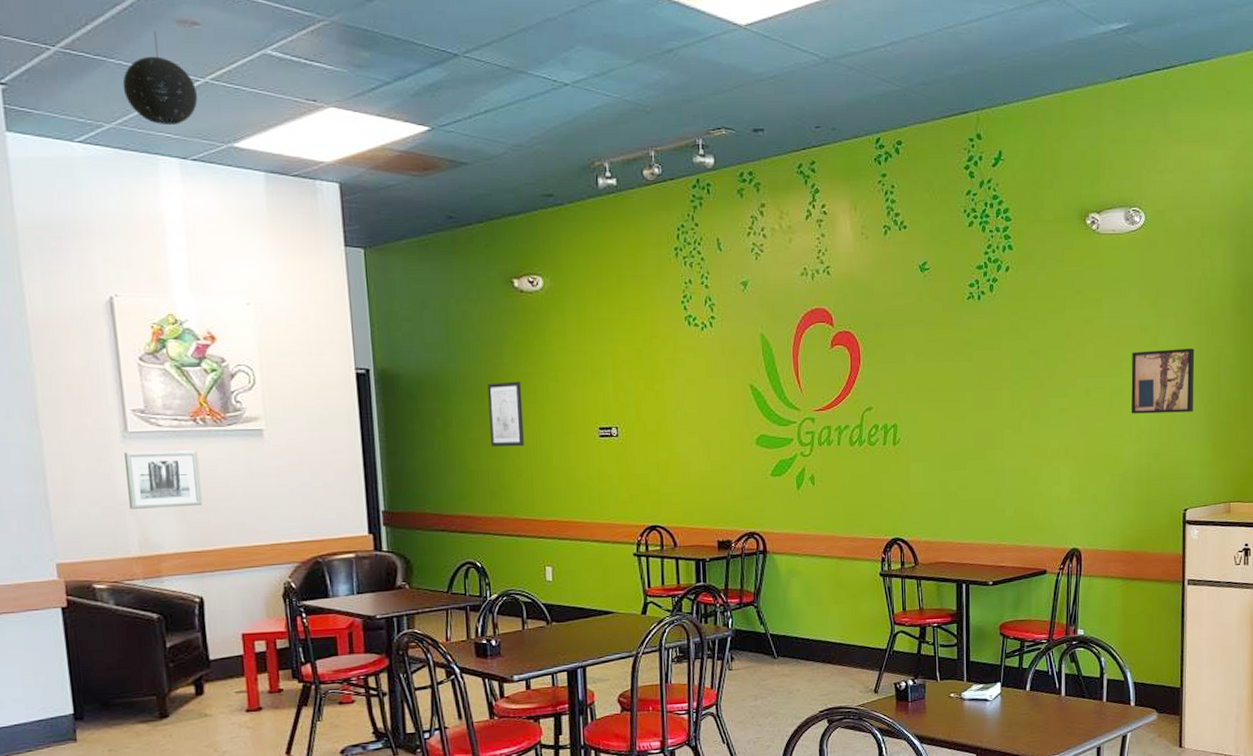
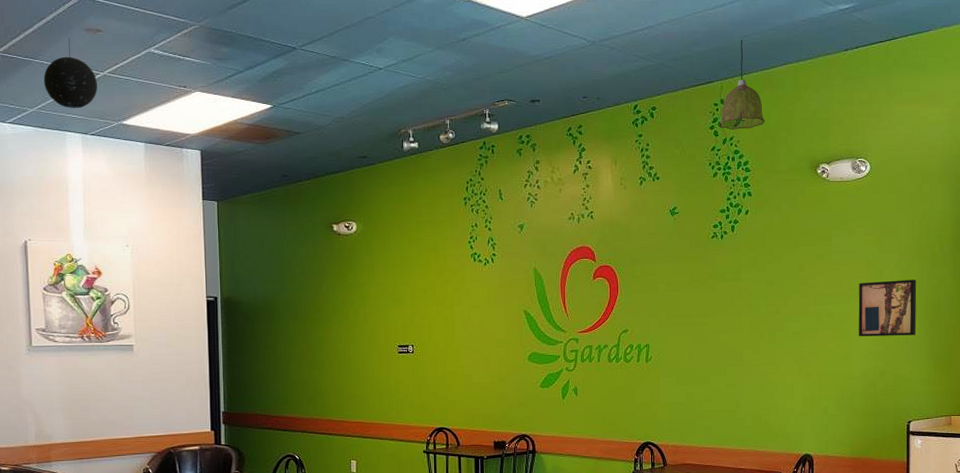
wall art: present [125,450,203,509] -> none [29,361,85,407]
wall art: present [487,381,524,447] -> none [309,307,337,361]
pendant lamp: none [974,62,1028,170] -> present [718,40,765,130]

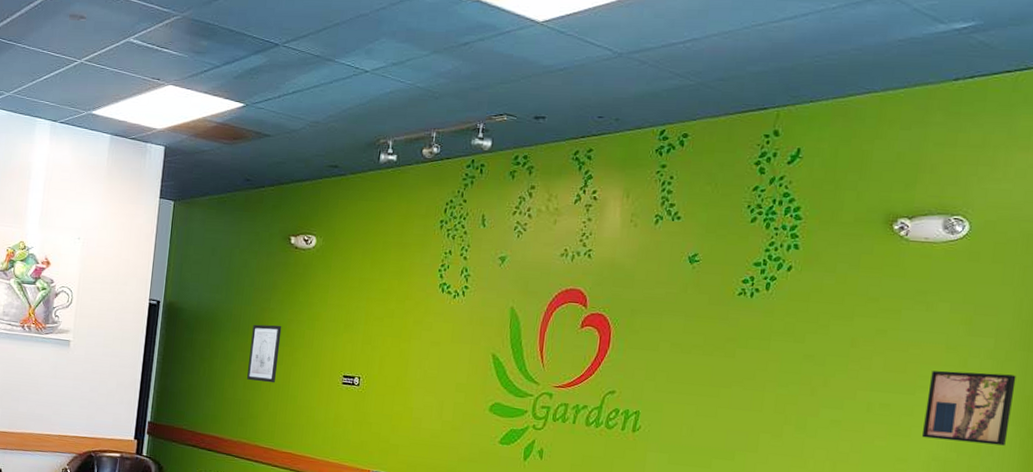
pendant light: present [43,38,98,108] -> none [22,23,74,95]
wall art: none [309,307,337,361] -> present [247,324,282,383]
pendant lamp: present [718,40,765,130] -> none [766,60,831,168]

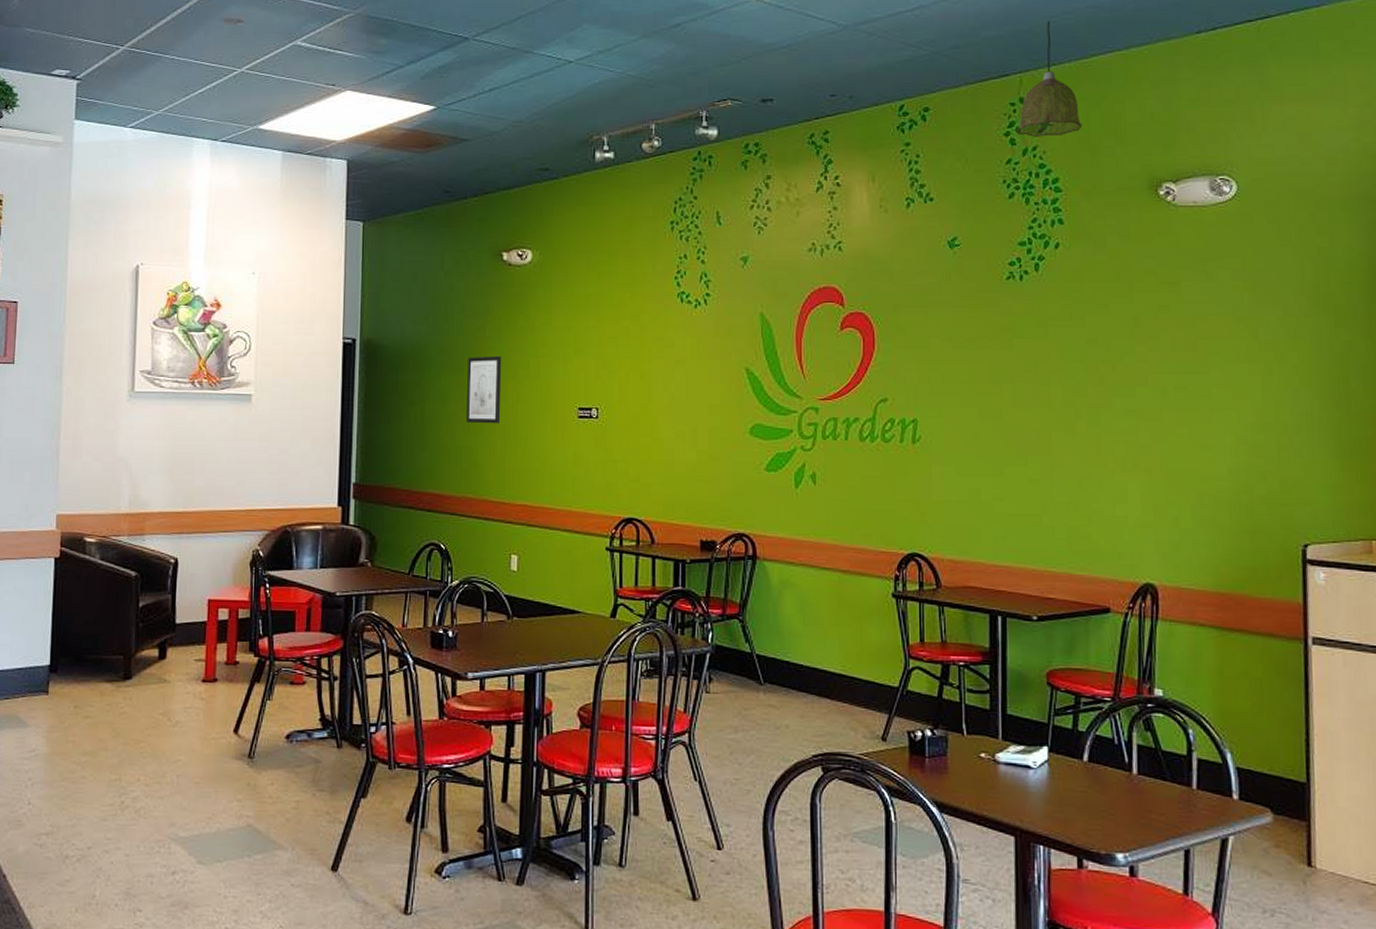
pendant lamp: none [766,60,831,168] -> present [1016,21,1083,137]
wall art: present [921,370,1017,446] -> none [1223,343,1313,422]

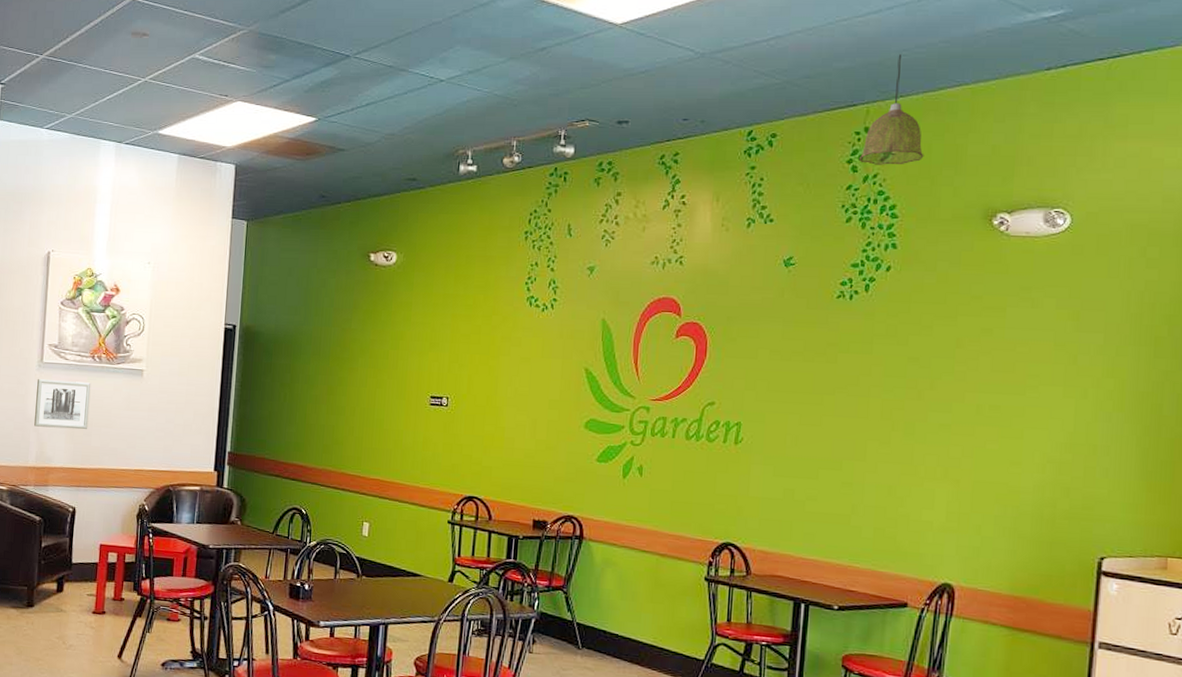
wall art: none [126,411,192,467] -> present [34,379,91,430]
wall art: present [467,355,502,424] -> none [330,346,365,407]

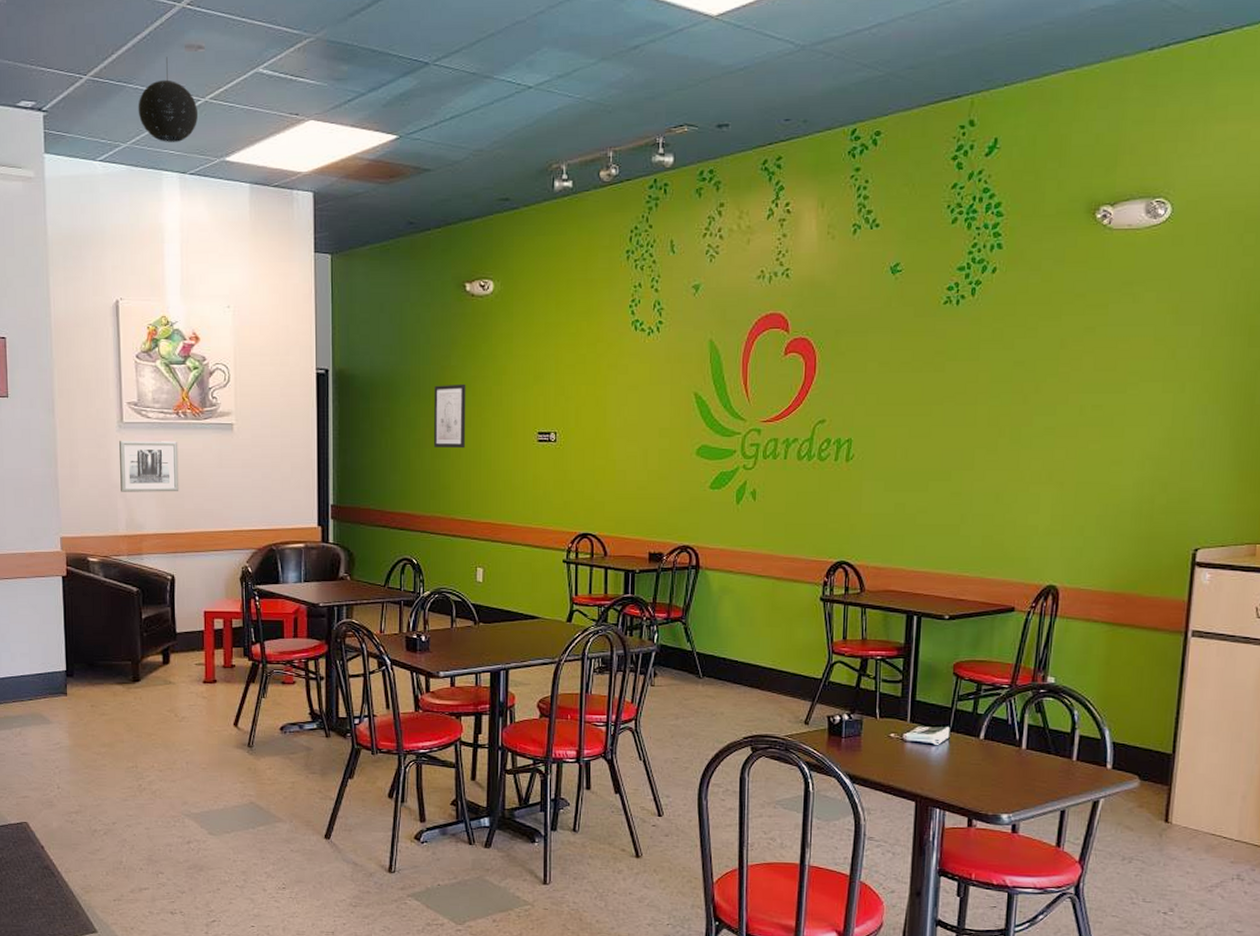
pendant light: none [84,41,138,115] -> present [138,57,199,142]
wall art: none [330,346,365,407] -> present [434,383,466,449]
pendant lamp: present [858,54,924,165] -> none [963,39,1029,161]

